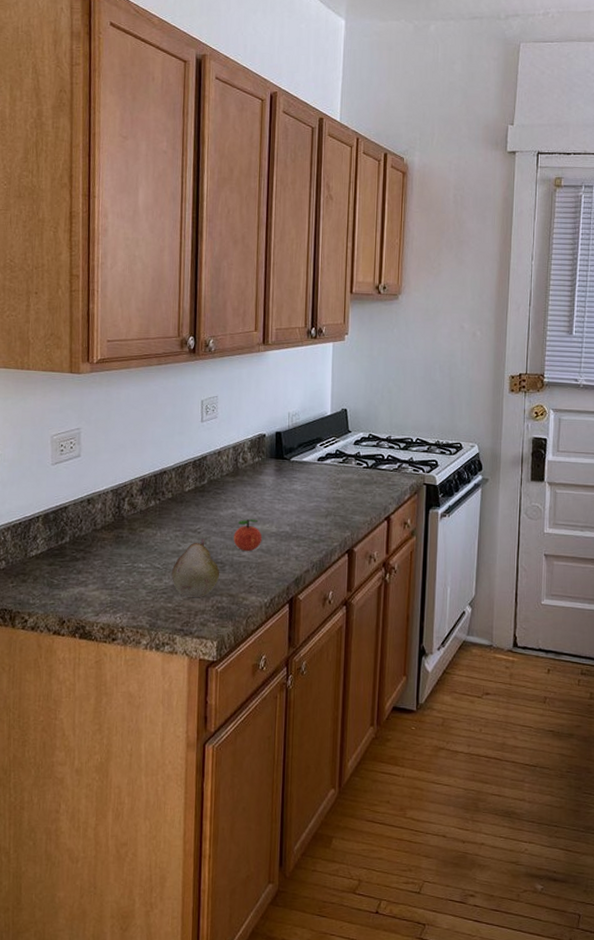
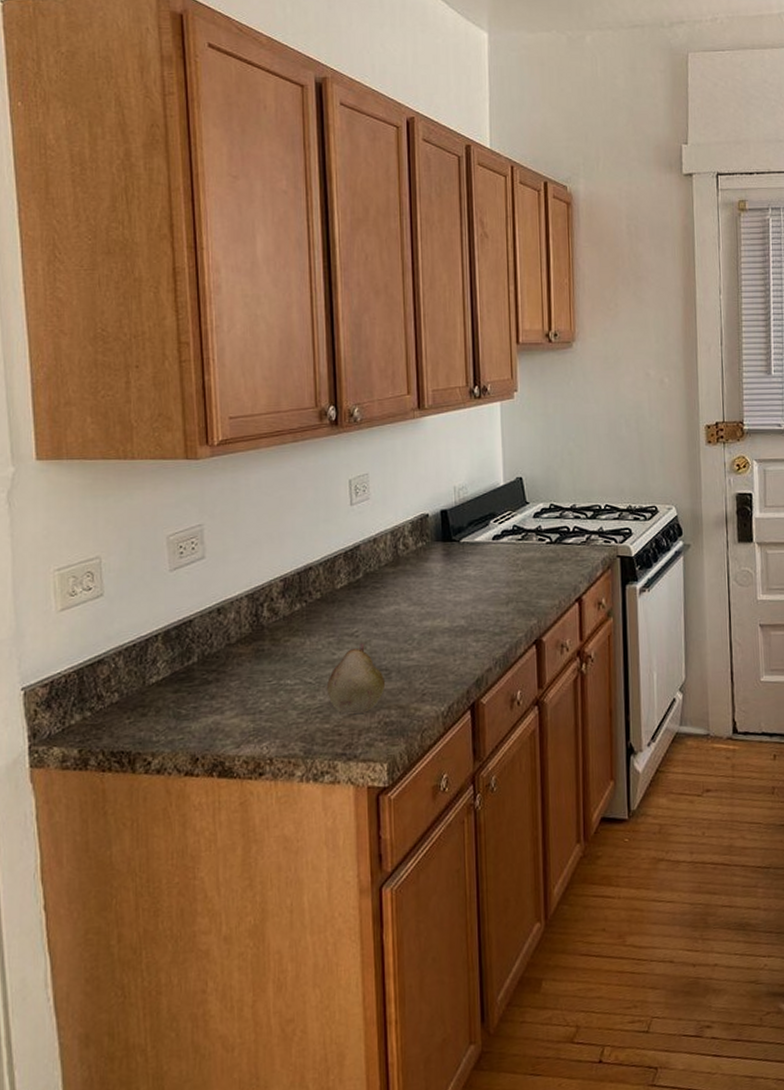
apple: present [233,519,263,552] -> none [399,614,434,654]

